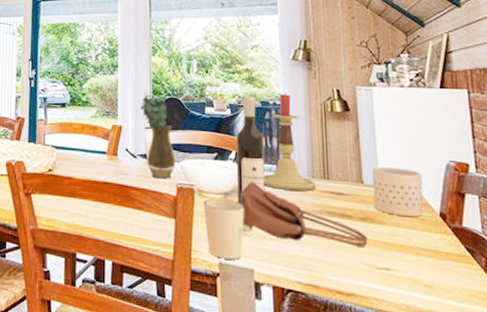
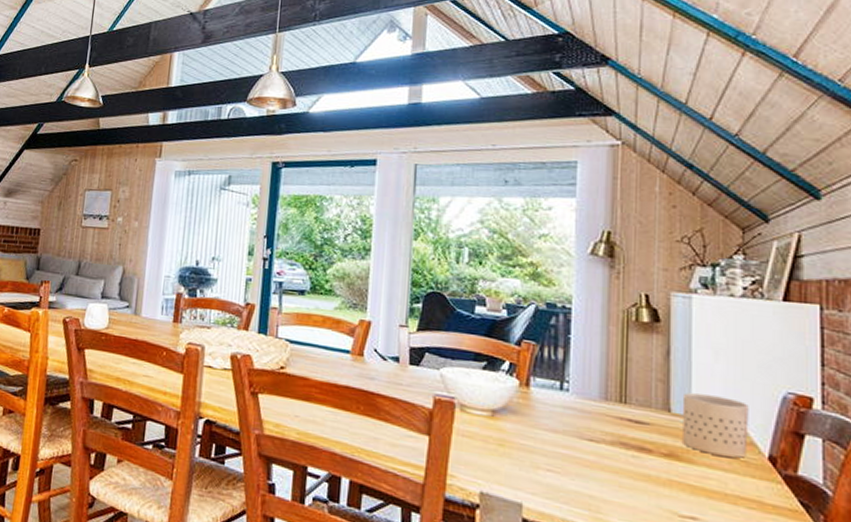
vase: present [139,93,176,179] -> none [394,284,435,389]
cup: present [203,199,253,260] -> none [464,415,525,491]
bottle: present [236,96,265,205] -> none [507,296,547,426]
handbag: present [239,181,368,247] -> none [510,398,671,490]
candlestick: present [263,94,317,192] -> none [542,295,610,416]

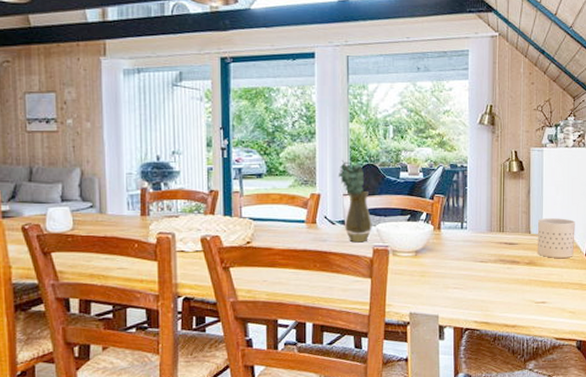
vase: none [394,284,435,389] -> present [337,160,372,243]

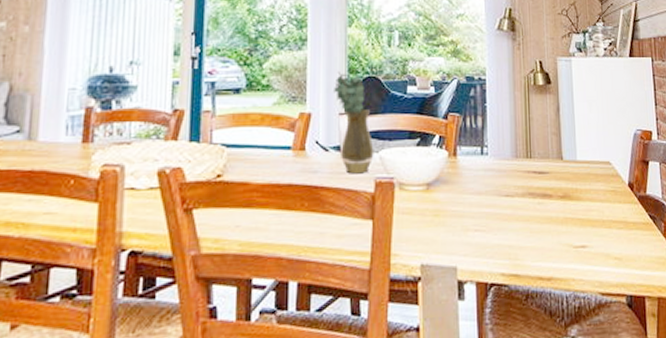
mug: present [537,218,575,259] -> none [570,140,615,191]

